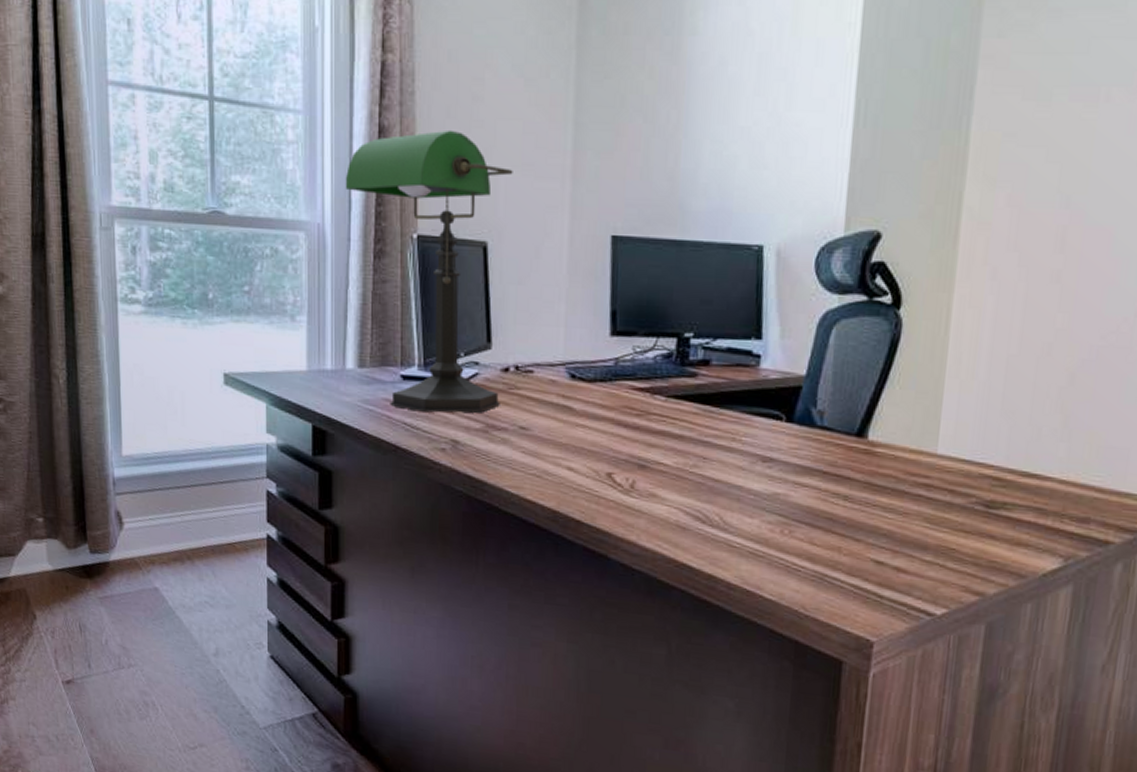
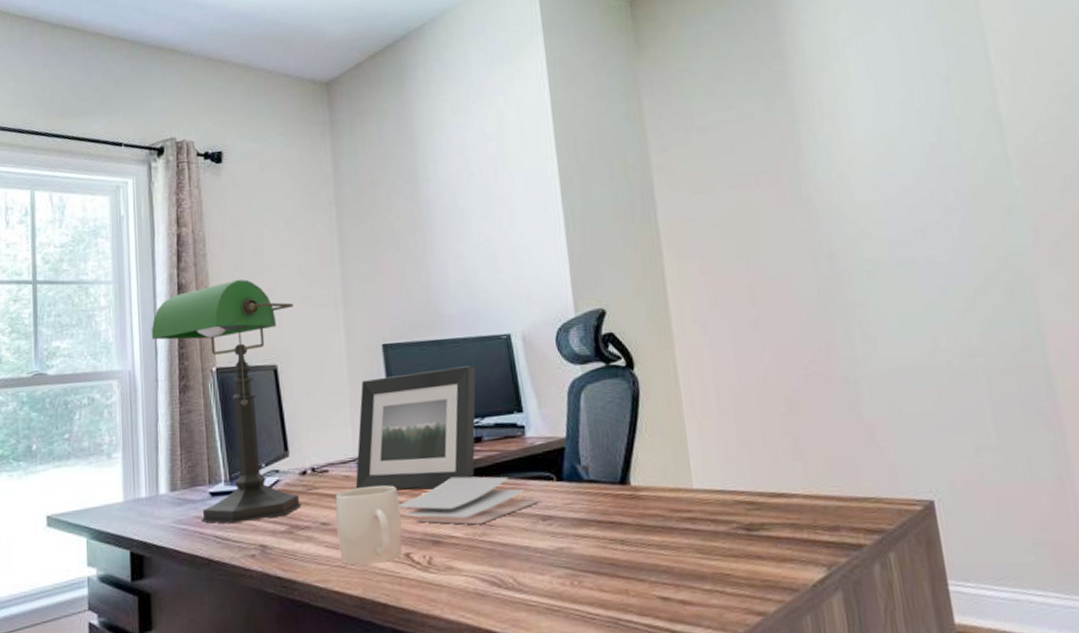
mug: none [536,395,608,480] -> present [335,485,403,566]
picture frame: none [561,274,716,411] -> present [355,366,476,492]
papers: none [606,399,764,456] -> present [398,476,541,525]

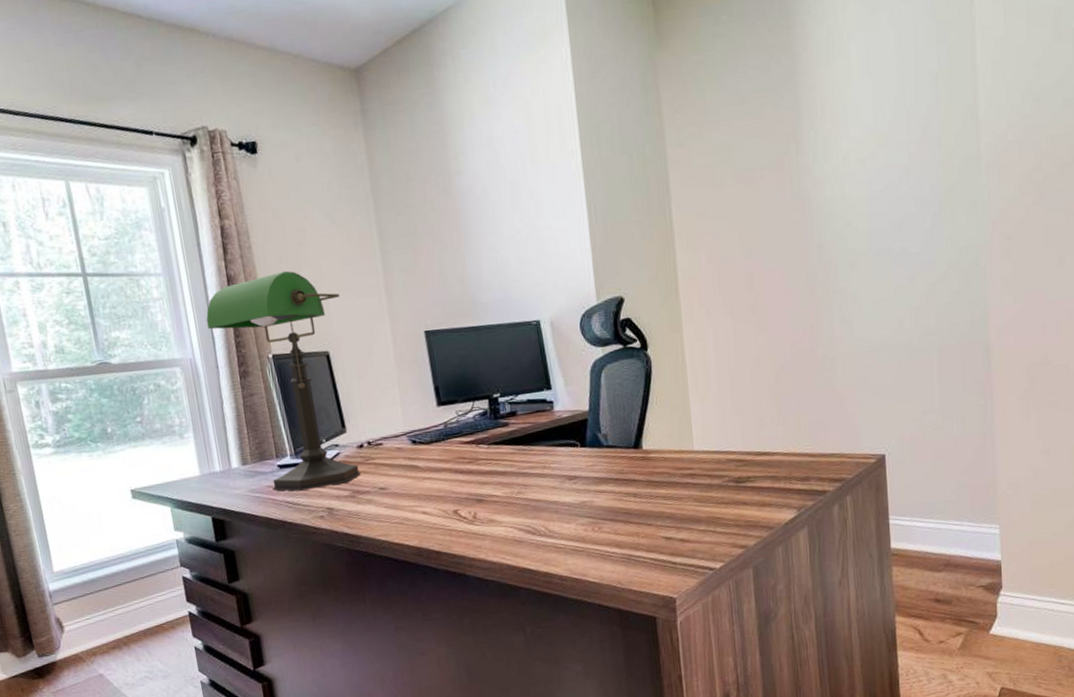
mug: present [335,485,403,566] -> none [390,454,451,522]
picture frame: present [355,366,476,492] -> none [407,349,511,460]
papers: present [398,476,541,525] -> none [445,445,568,486]

